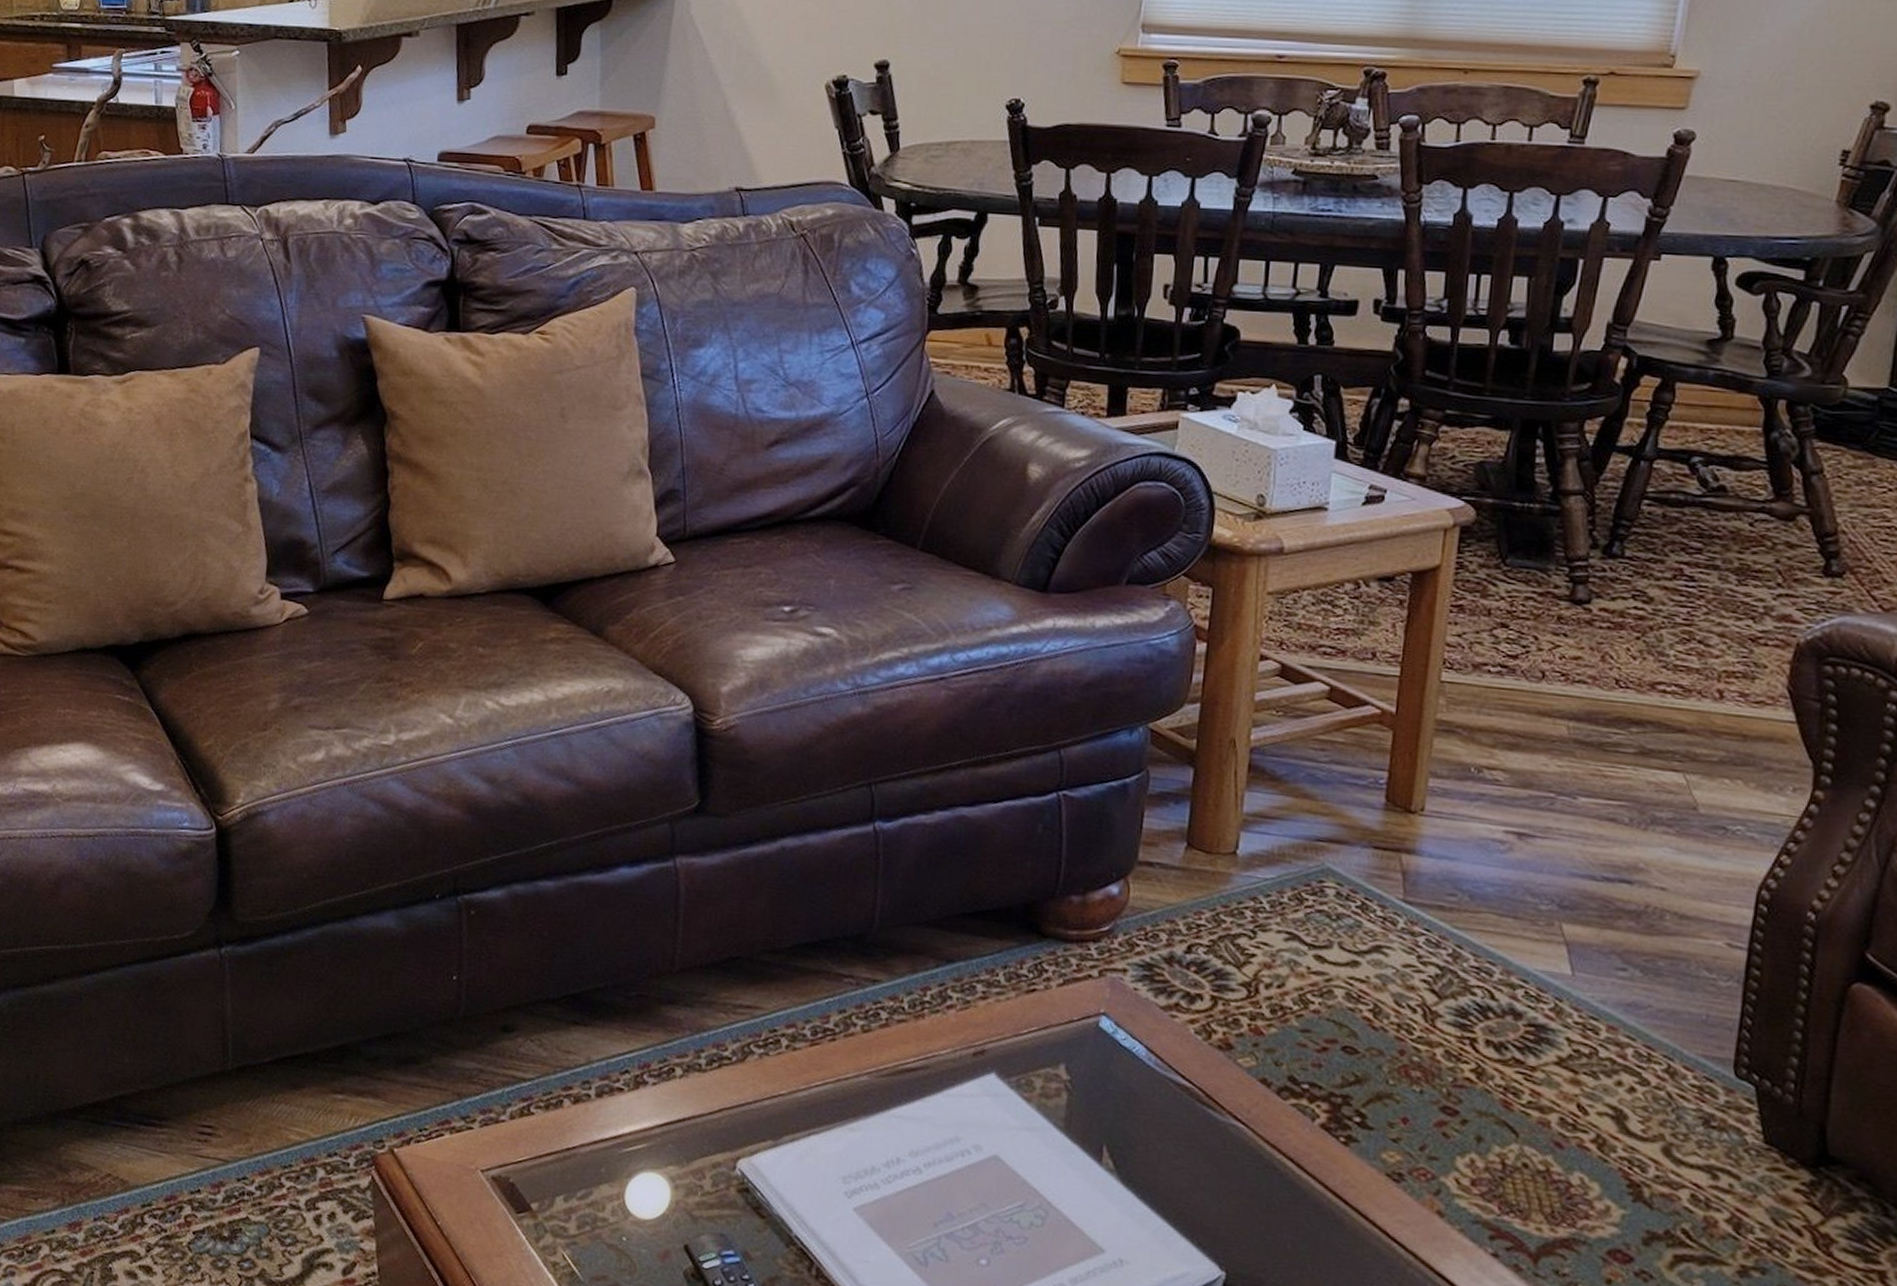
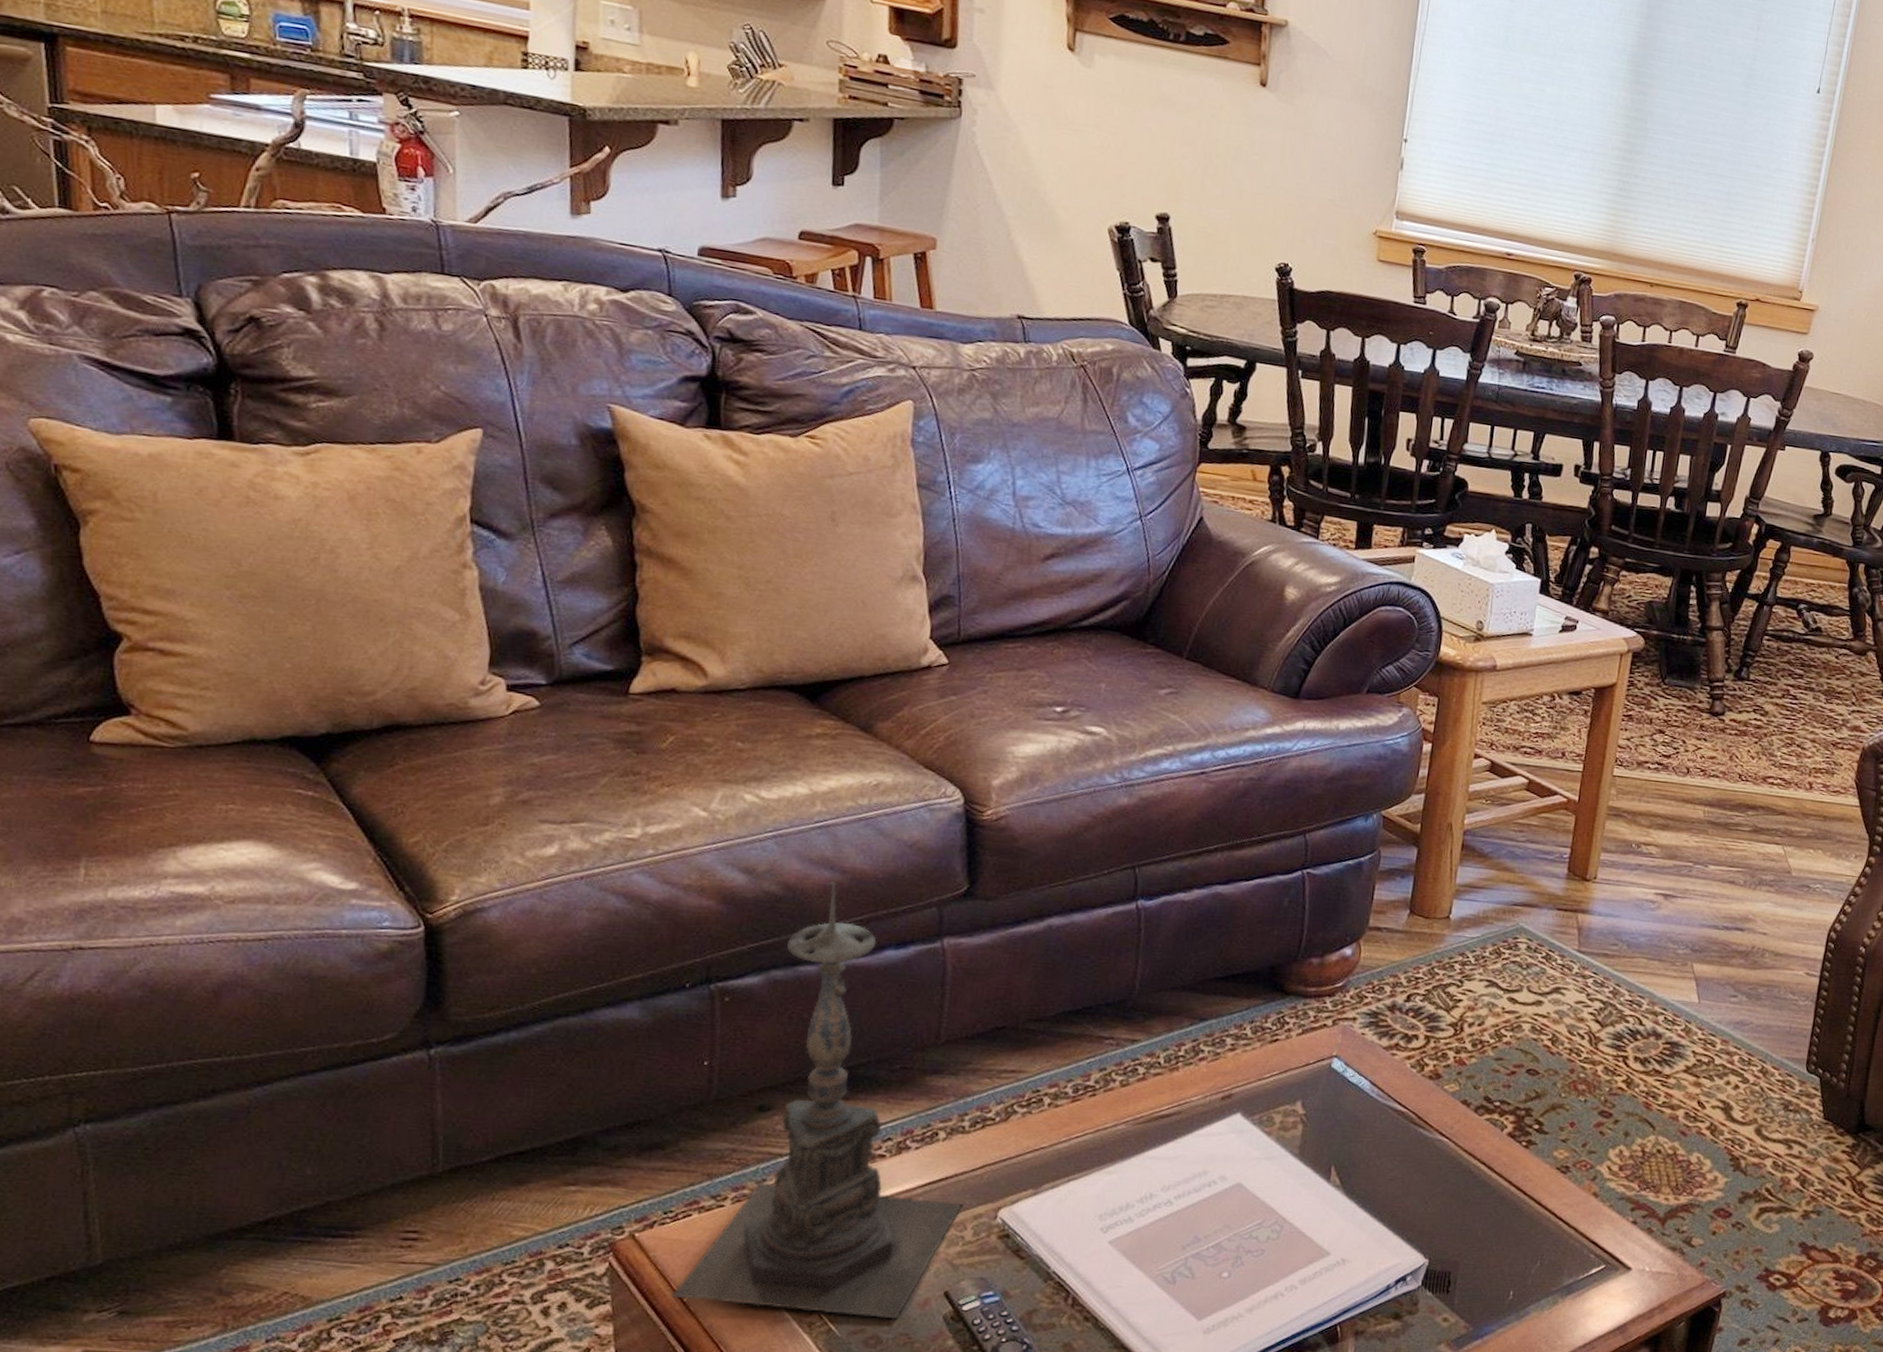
candle holder: none [426,793,702,1269] -> present [671,881,964,1319]

